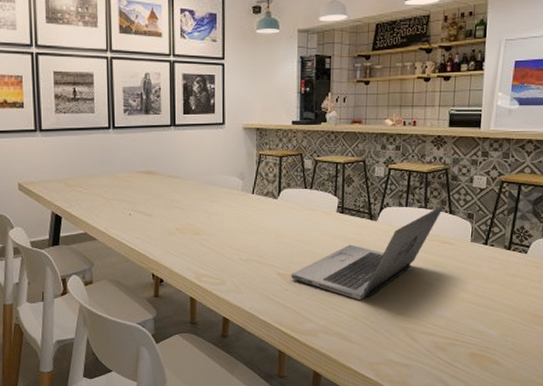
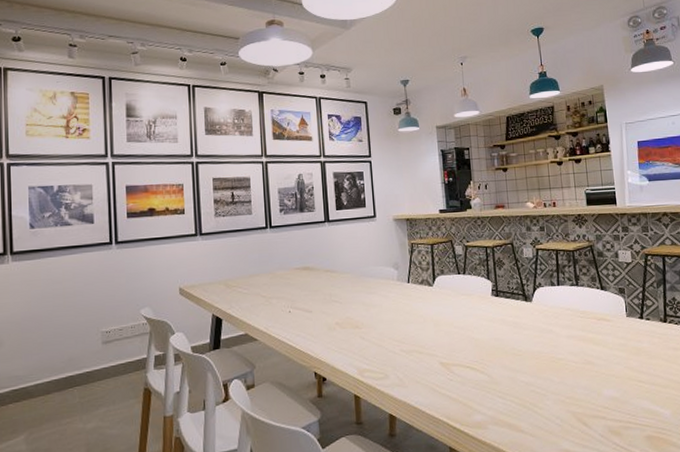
laptop: present [291,204,445,301] -> none [454,281,595,386]

